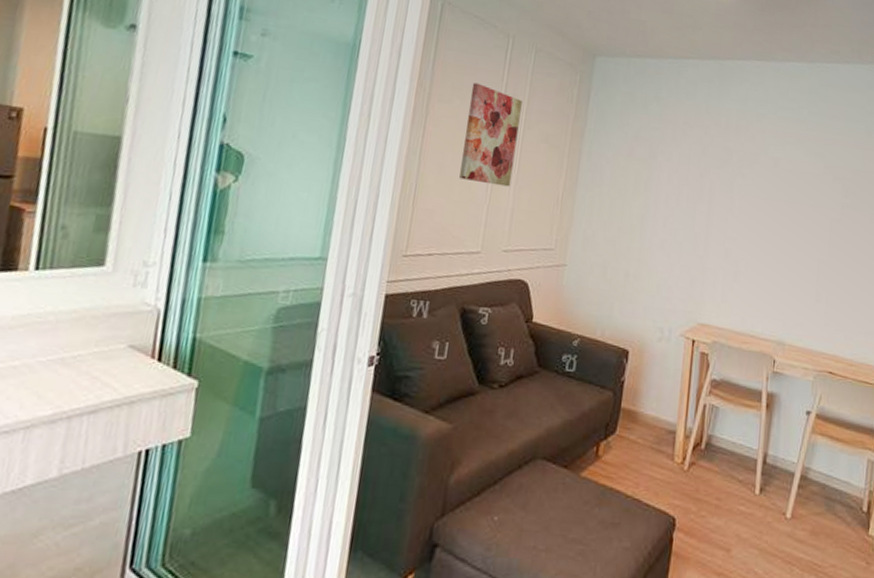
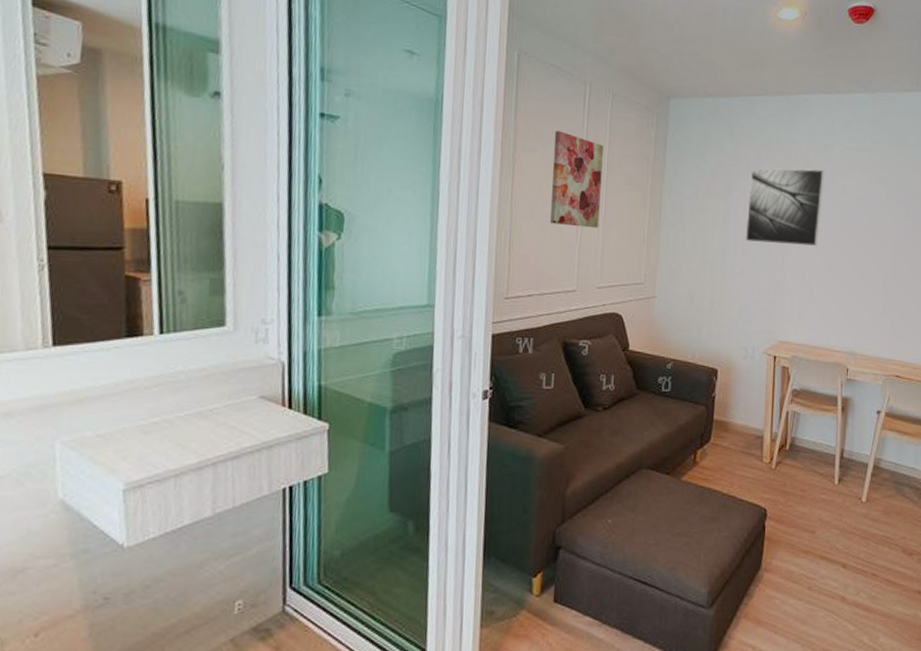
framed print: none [667,134,757,222] -> present [745,168,825,247]

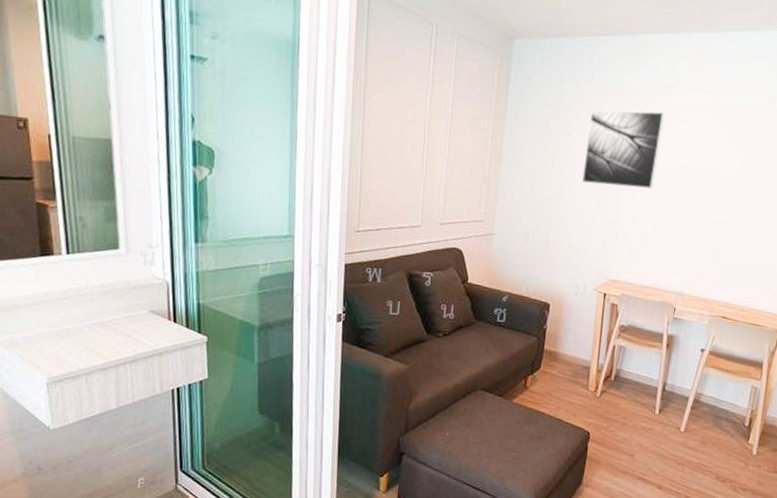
wall art: present [550,130,604,228] -> none [398,72,448,168]

